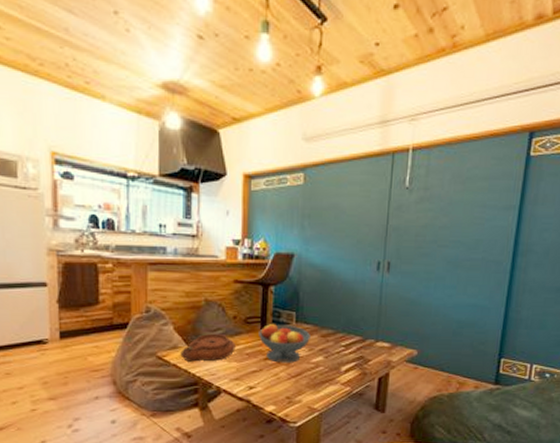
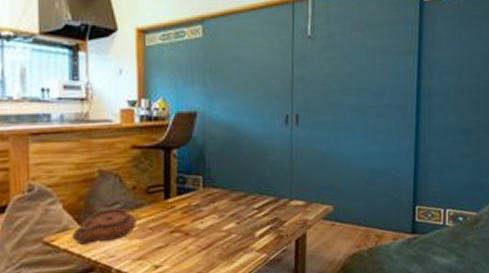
fruit bowl: present [259,324,310,363] -> none [162,190,220,235]

